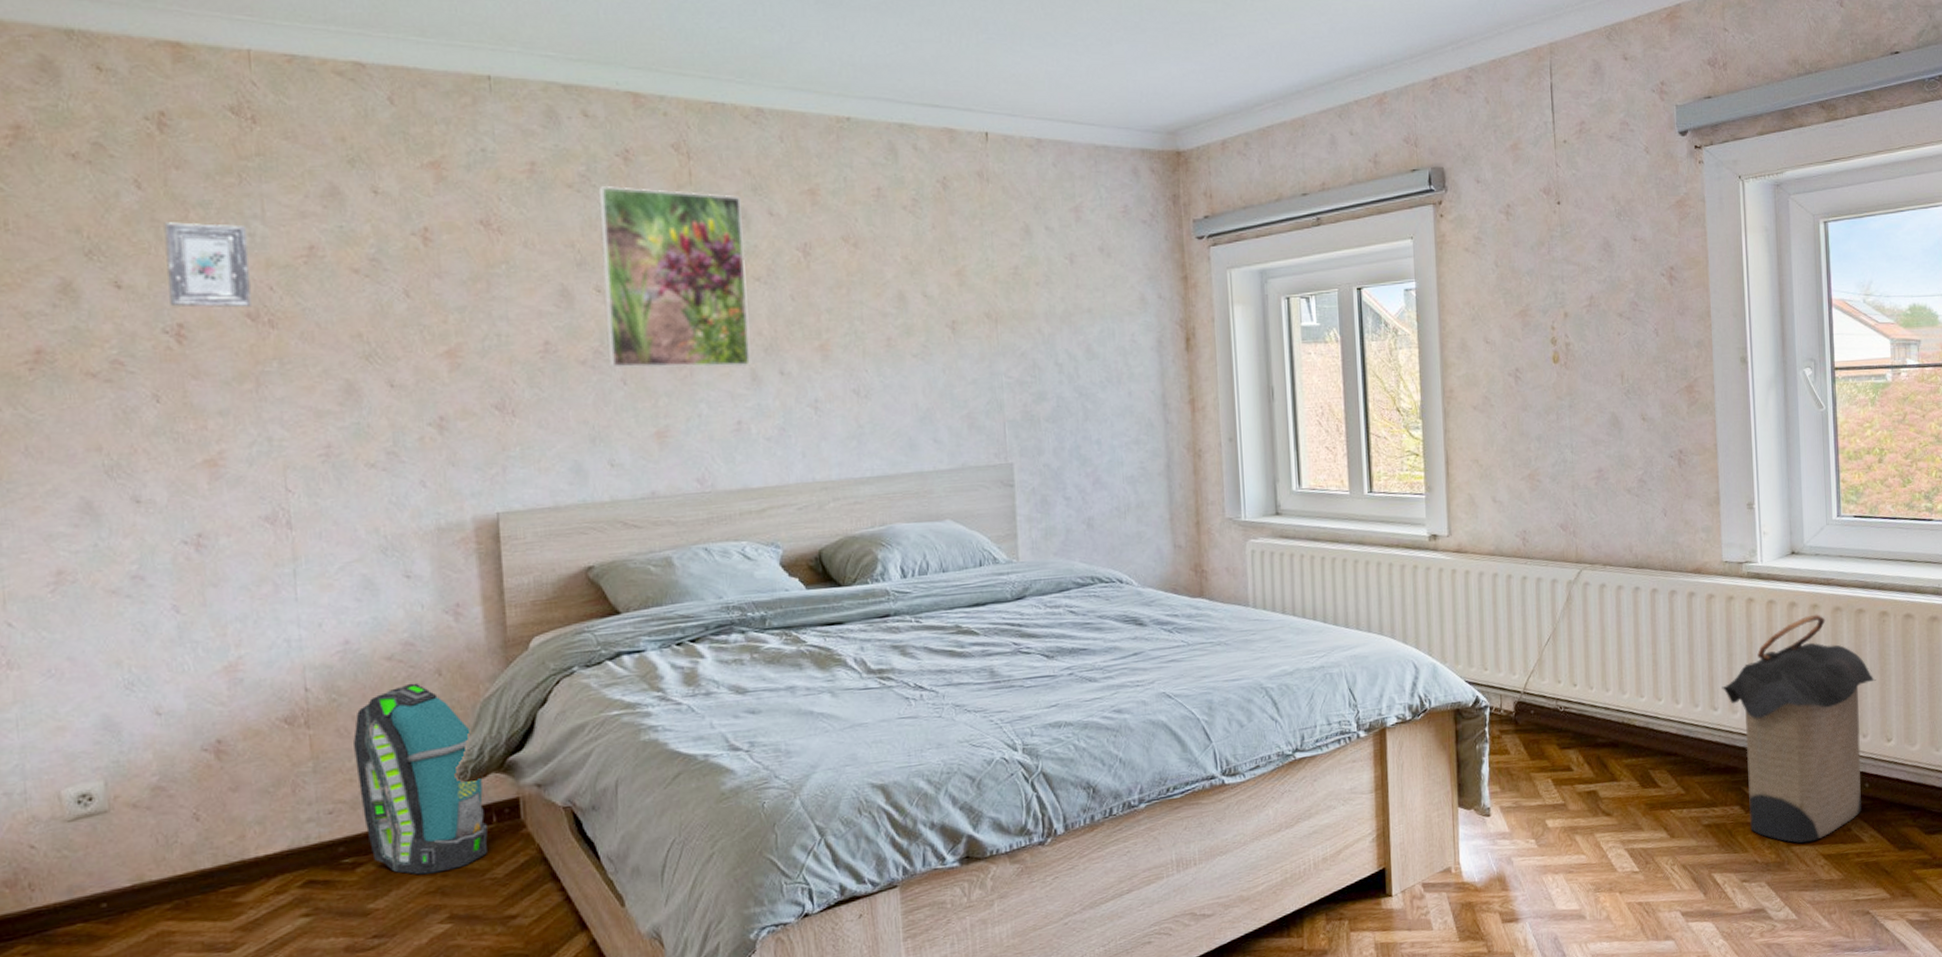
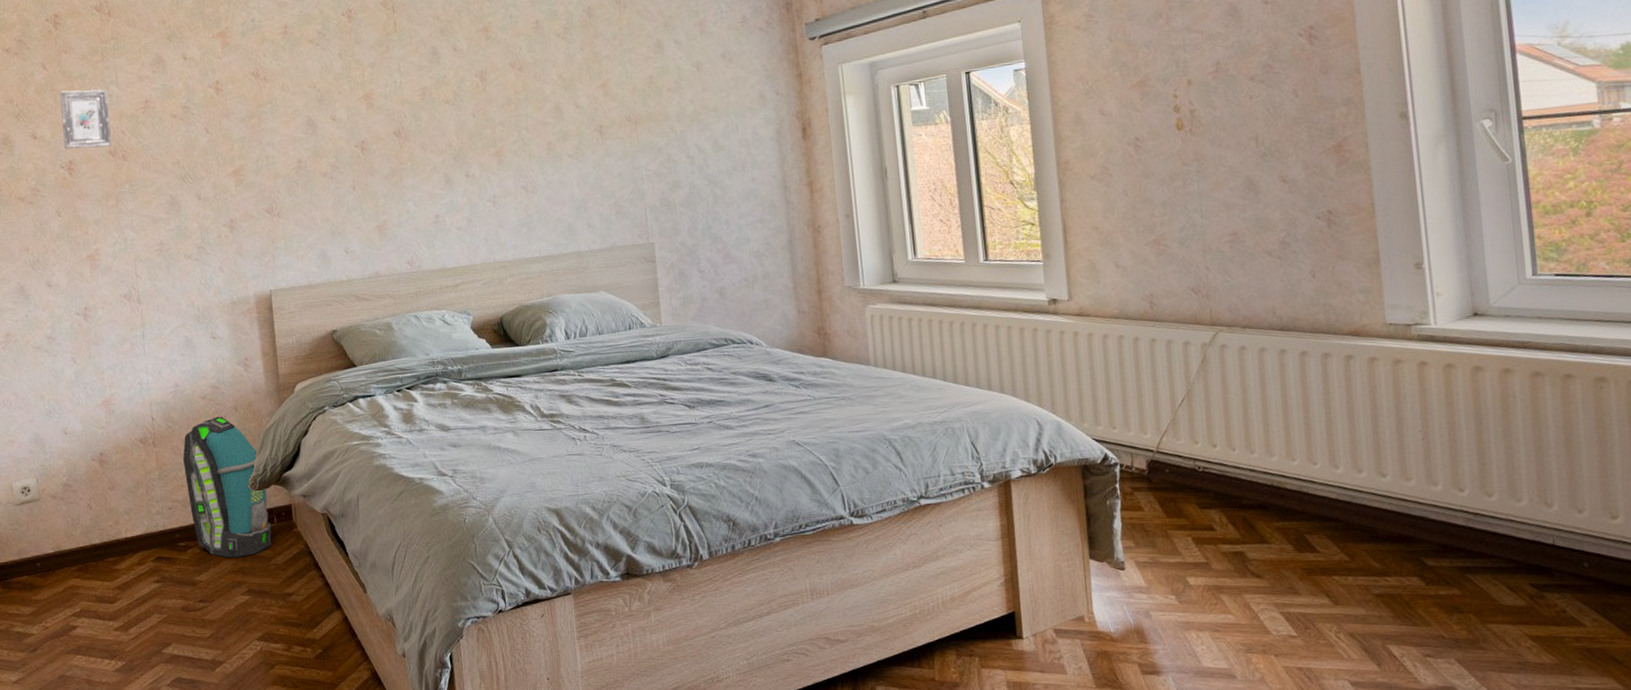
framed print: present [598,185,751,369] -> none [330,37,444,178]
laundry hamper: present [1722,614,1877,844] -> none [1390,379,1594,622]

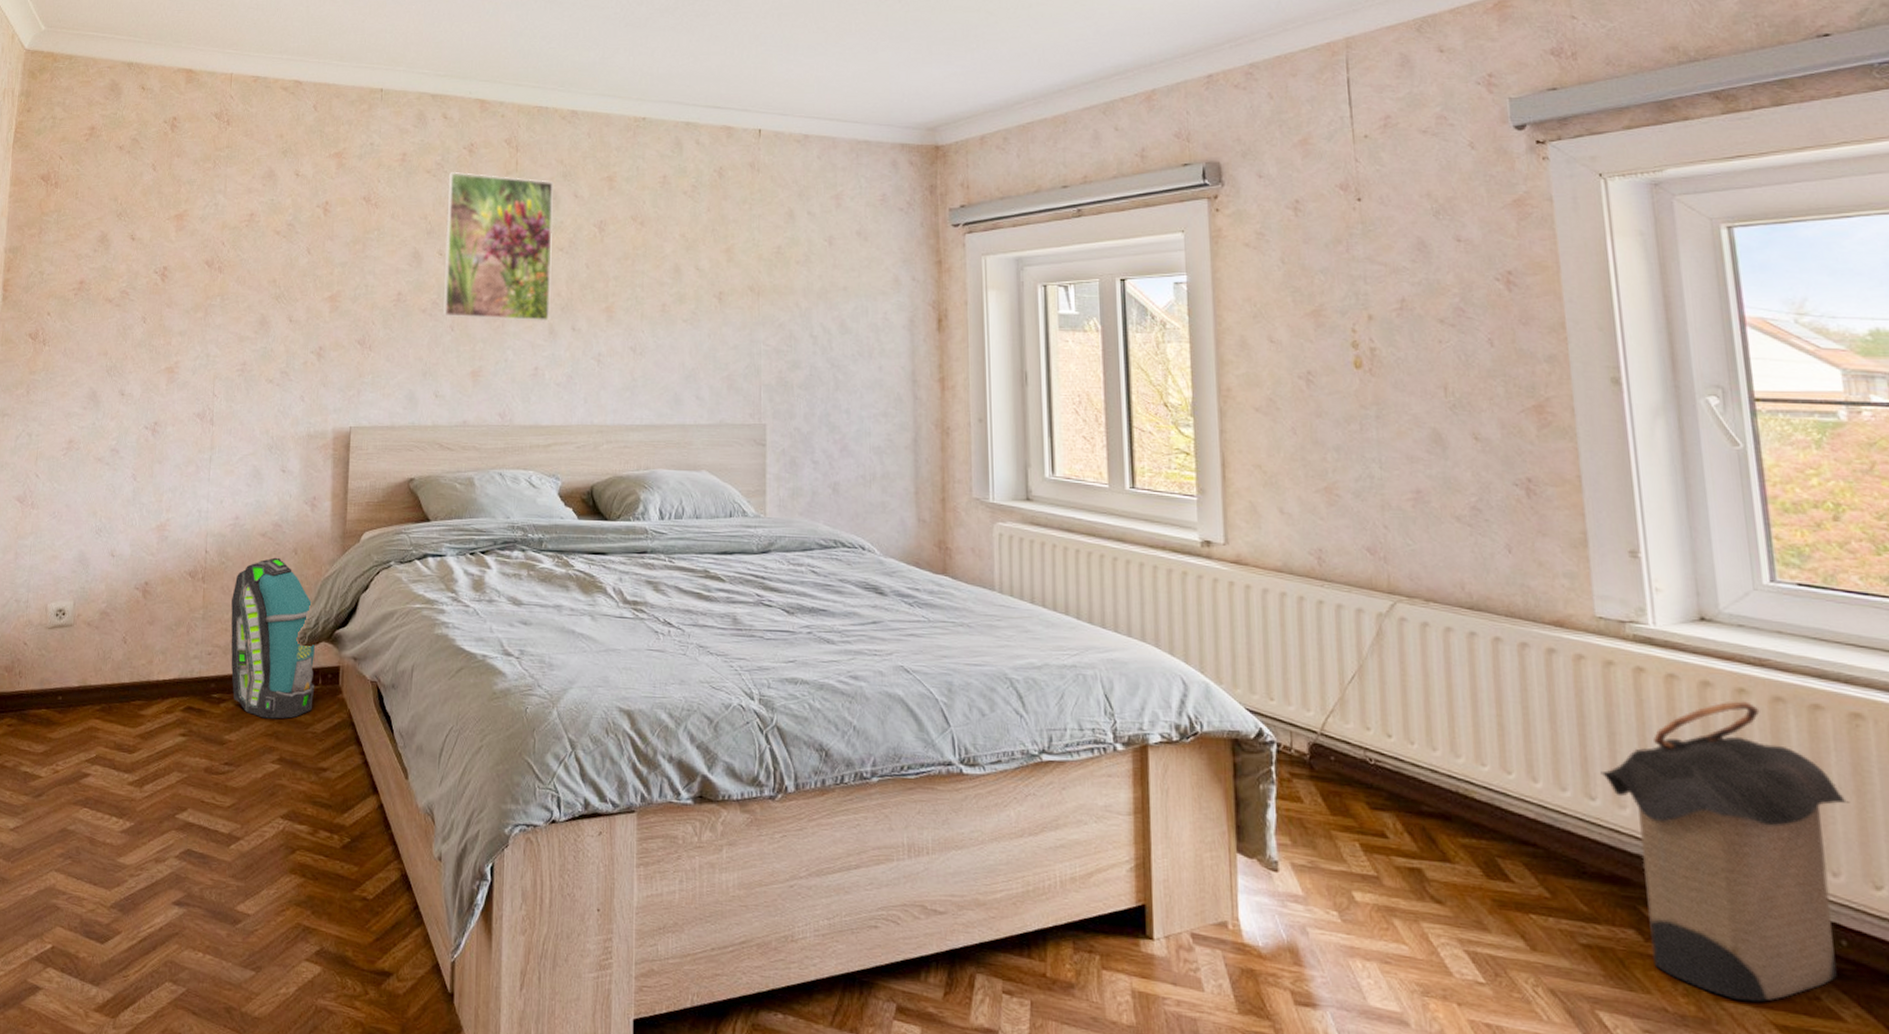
picture frame: present [59,89,112,149] -> none [161,194,214,257]
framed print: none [330,37,444,178] -> present [442,171,554,322]
laundry hamper: none [1390,379,1594,622] -> present [1600,701,1851,1003]

